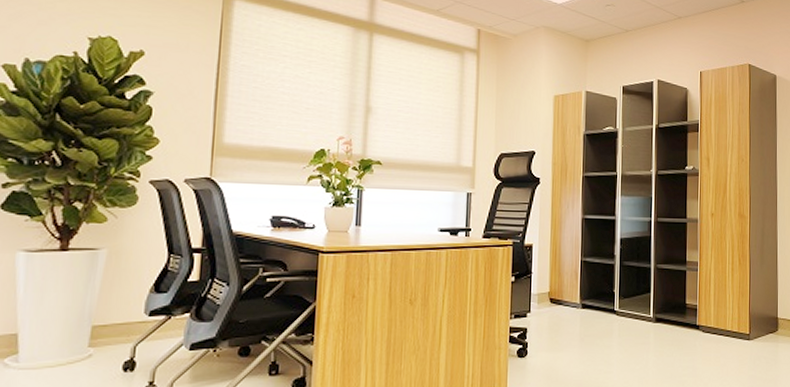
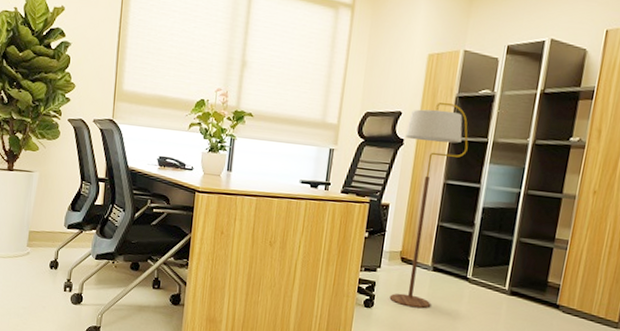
floor lamp: none [541,141,600,350] -> present [389,103,469,309]

